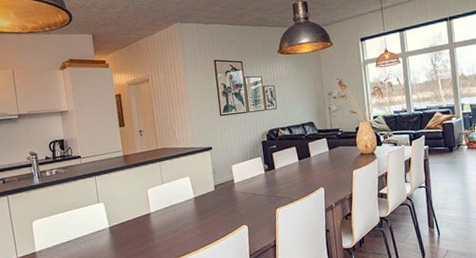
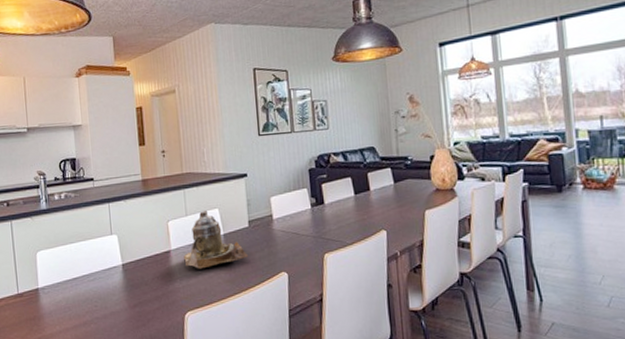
teapot: none [162,179,216,227] -> present [184,211,249,269]

